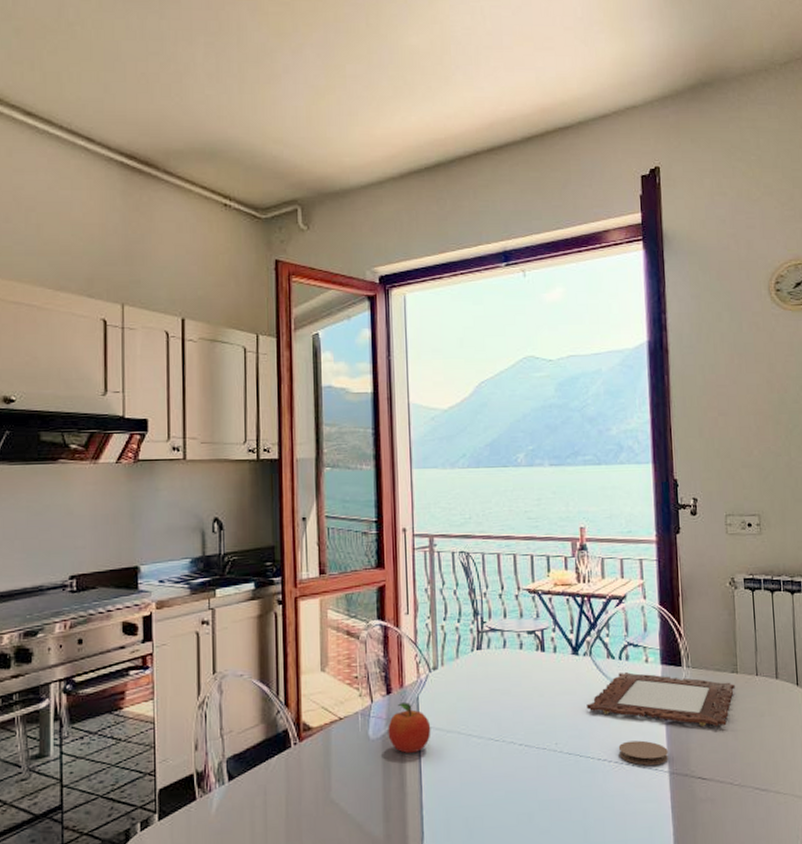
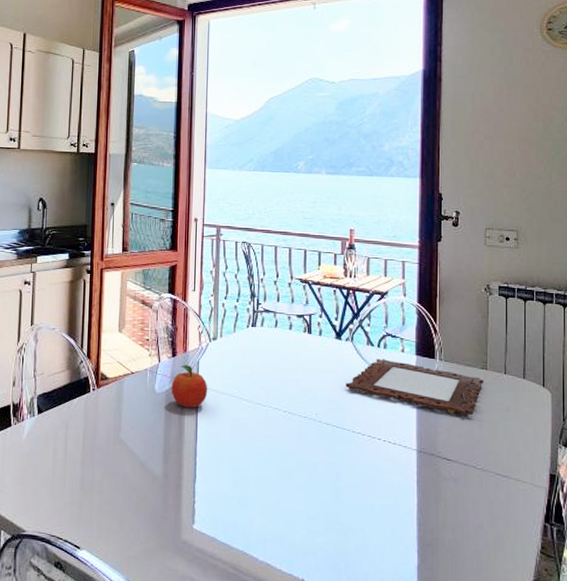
coaster: present [618,740,668,766] -> none [372,419,417,443]

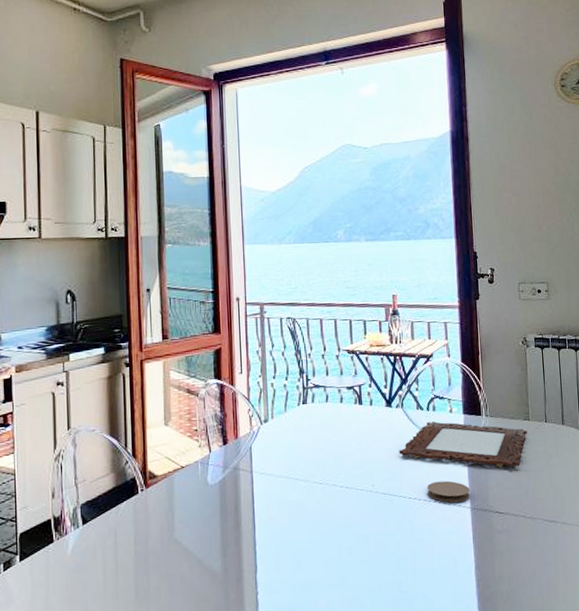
fruit: present [171,365,208,408] -> none [224,452,263,496]
coaster: none [372,419,417,443] -> present [427,480,470,503]

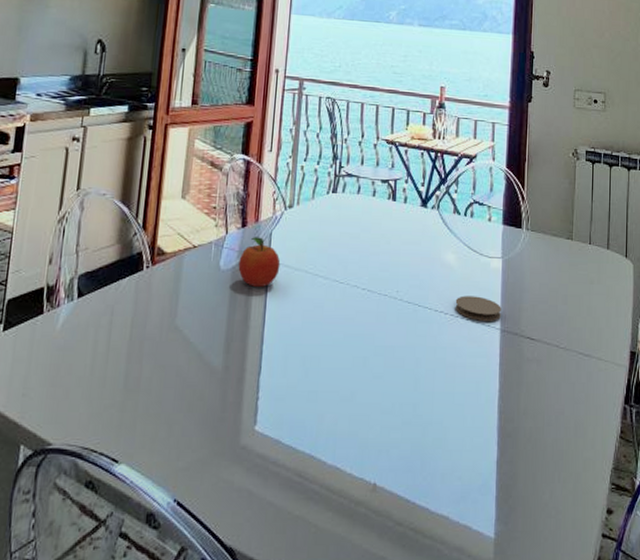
fruit: none [224,452,263,496] -> present [238,237,281,287]
picture frame: present [399,421,527,468] -> none [429,229,569,290]

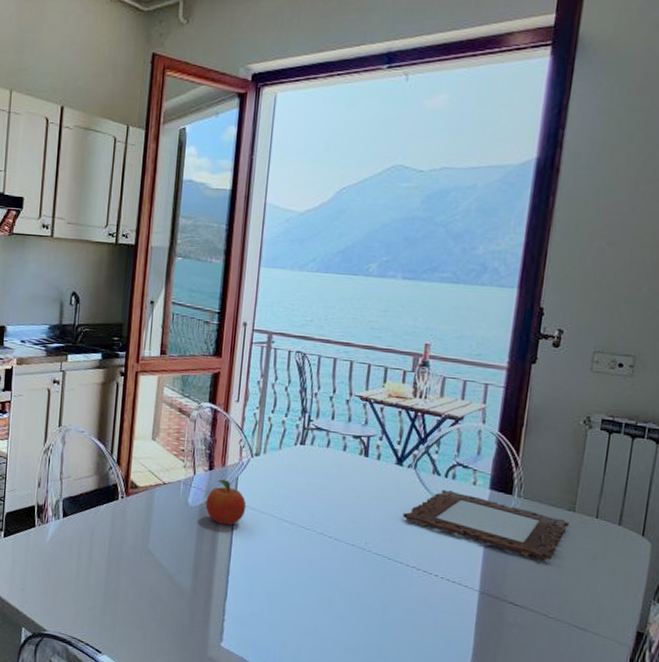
picture frame: none [429,229,569,290] -> present [403,490,569,559]
coaster: present [455,295,501,321] -> none [428,554,482,583]

